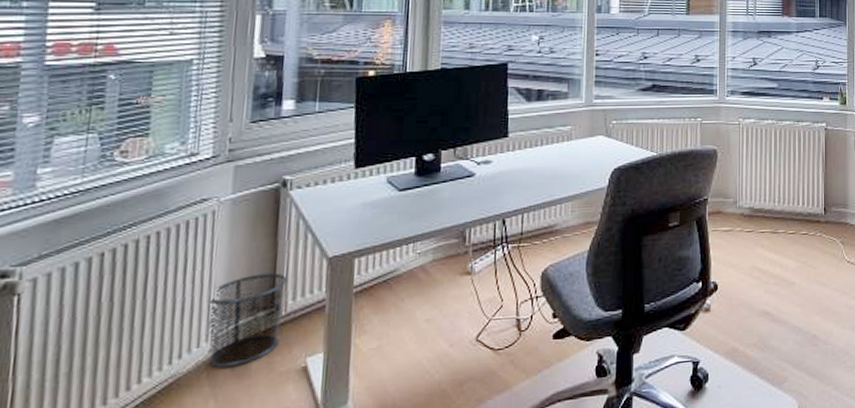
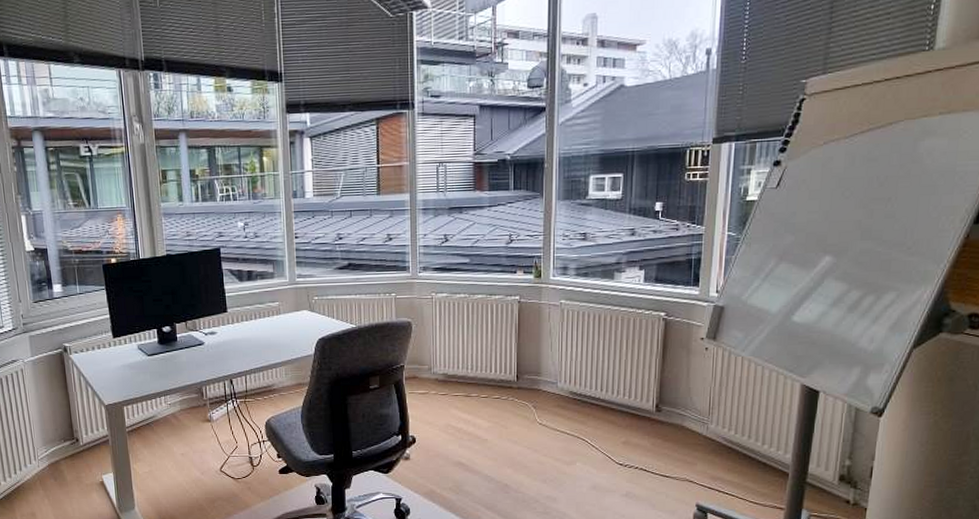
waste bin: present [207,272,287,368] -> none [30,415,82,479]

